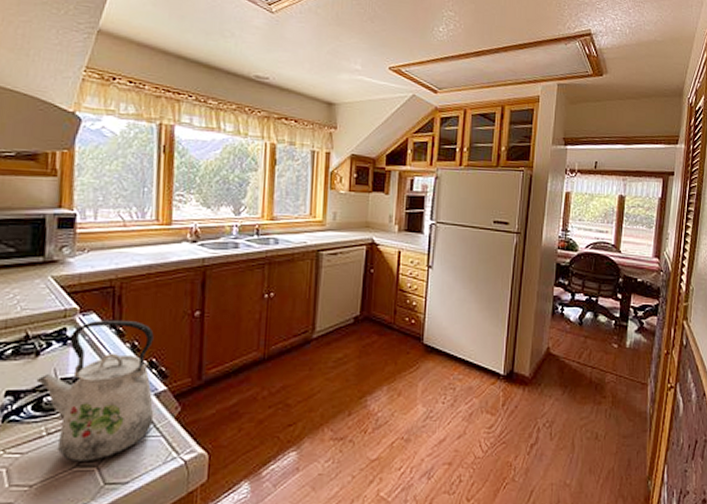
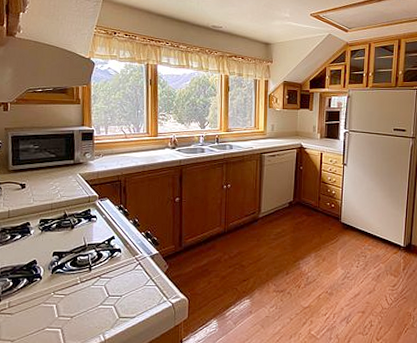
kettle: present [36,319,154,462] -> none [72,203,150,302]

